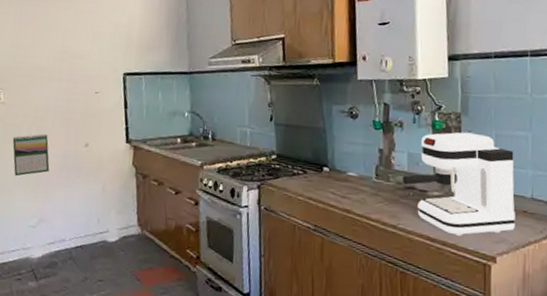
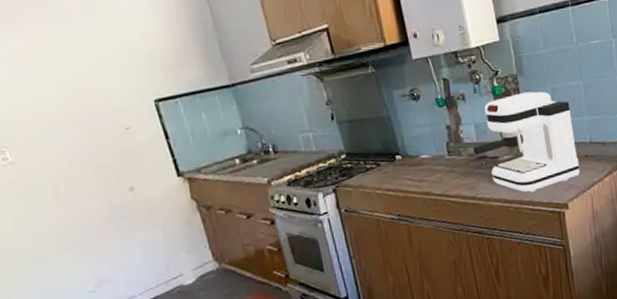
calendar: present [12,134,50,176] -> none [37,188,94,243]

